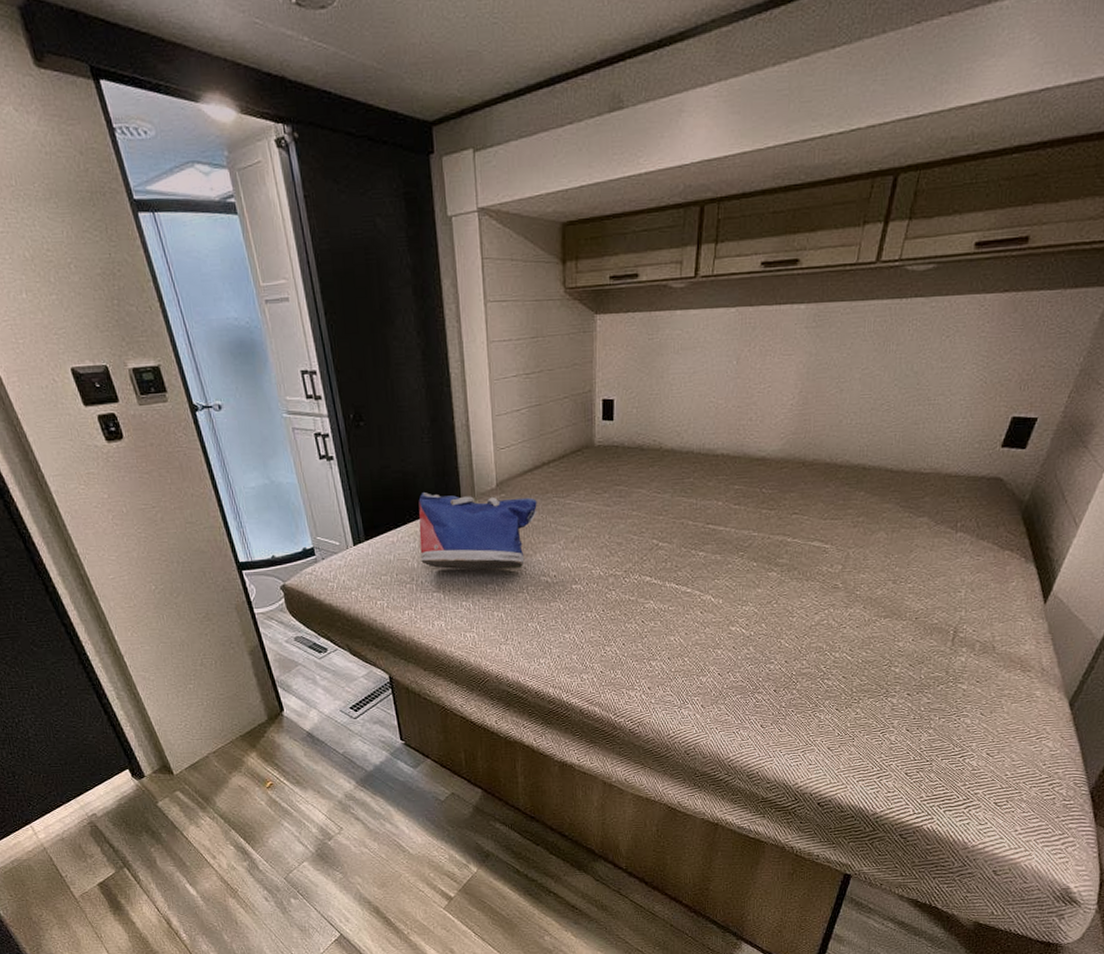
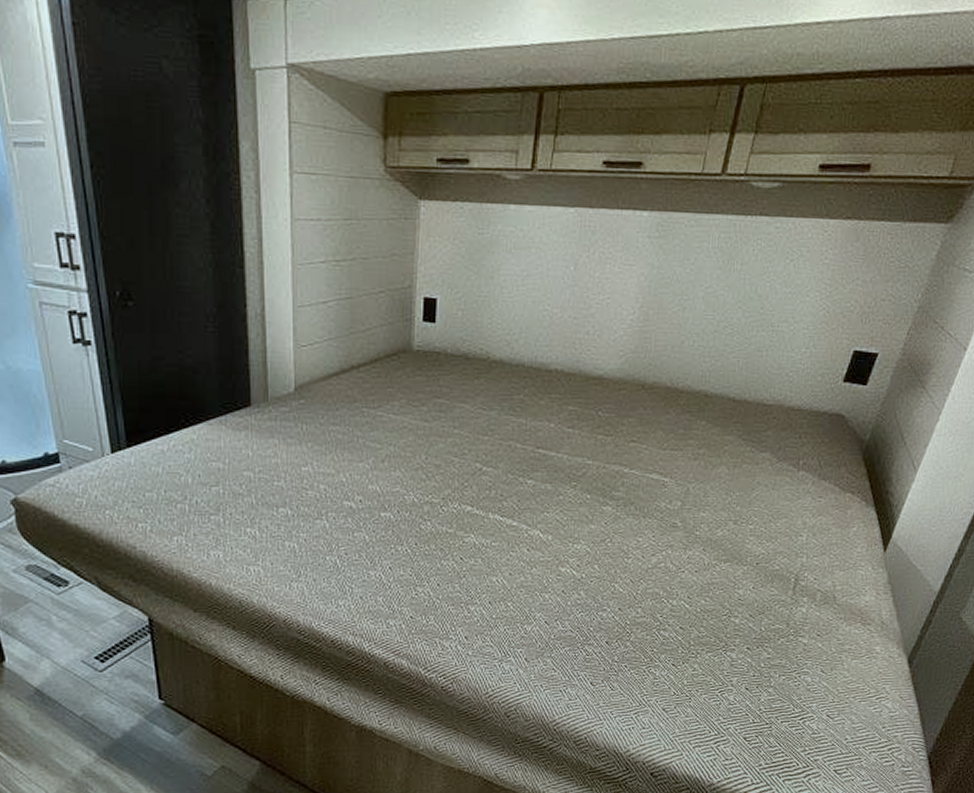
tote bag: present [418,492,537,570] -> none [196,393,343,490]

